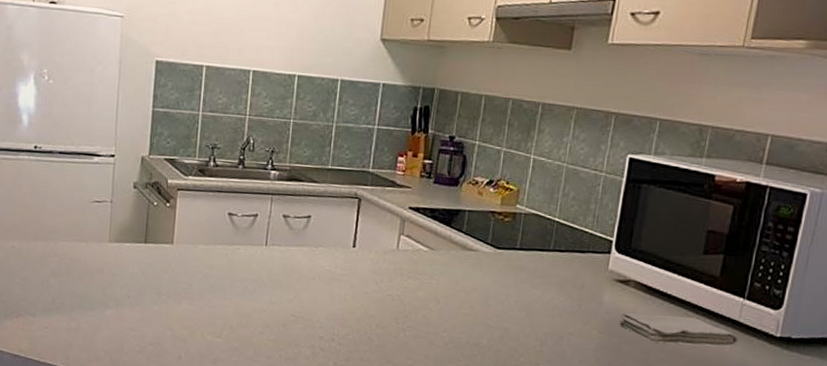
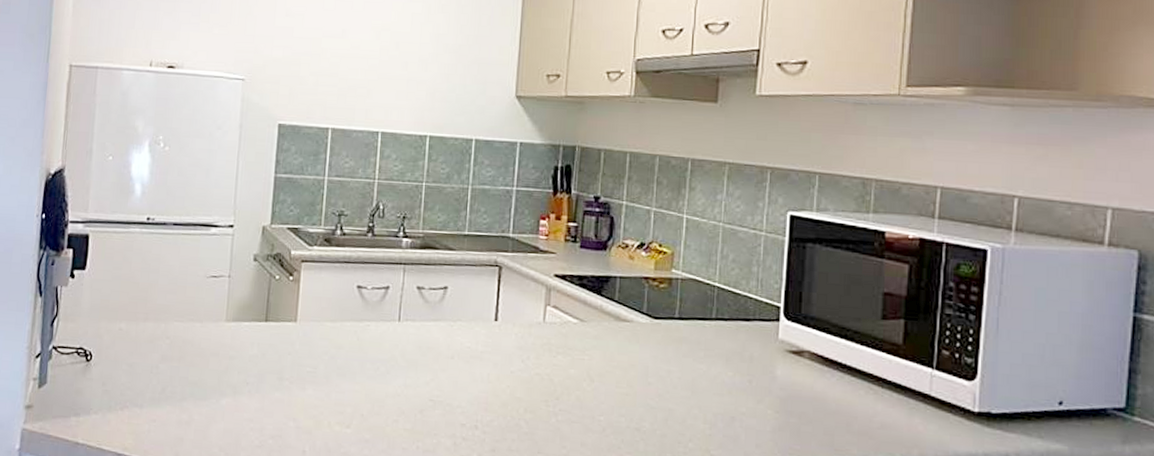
washcloth: present [619,313,739,347] -> none [796,388,933,425]

